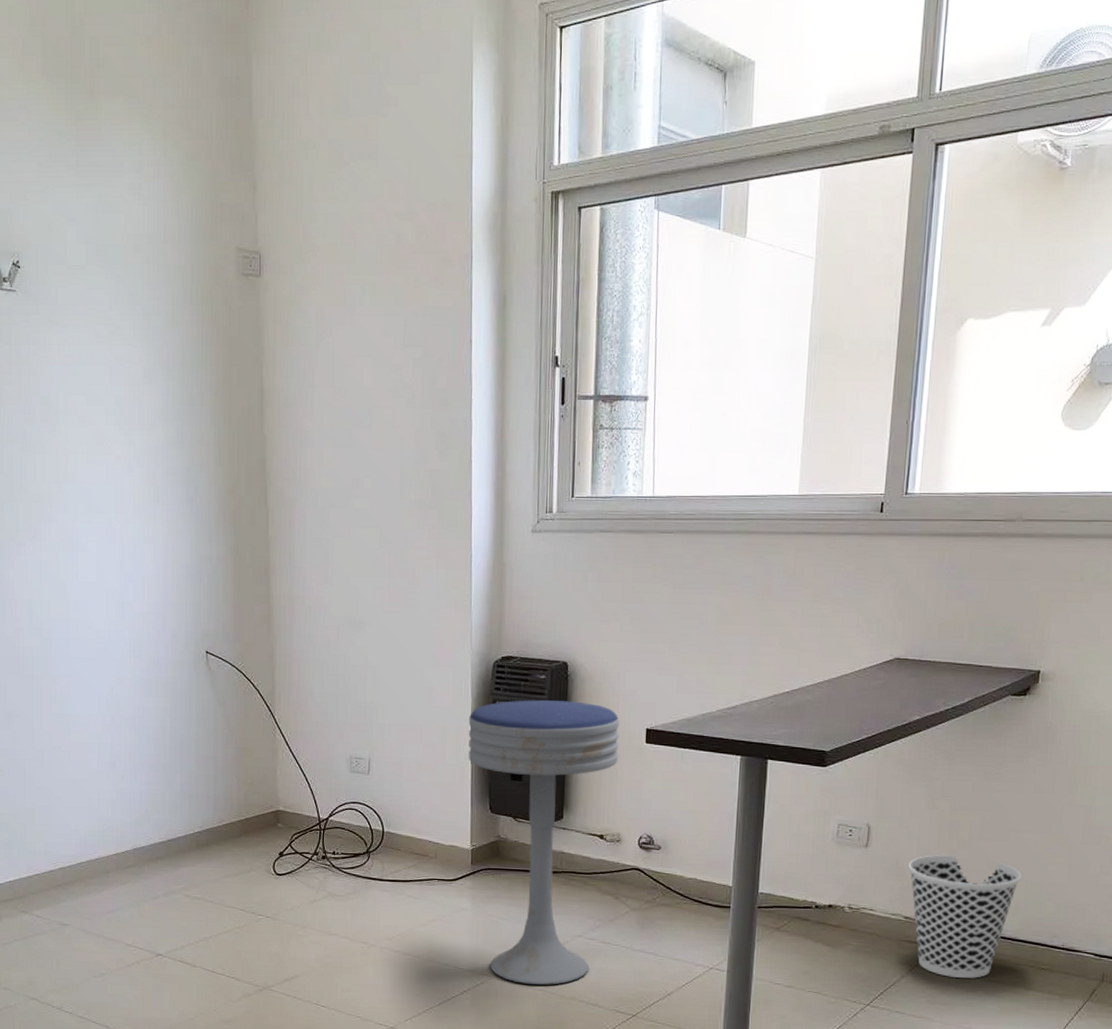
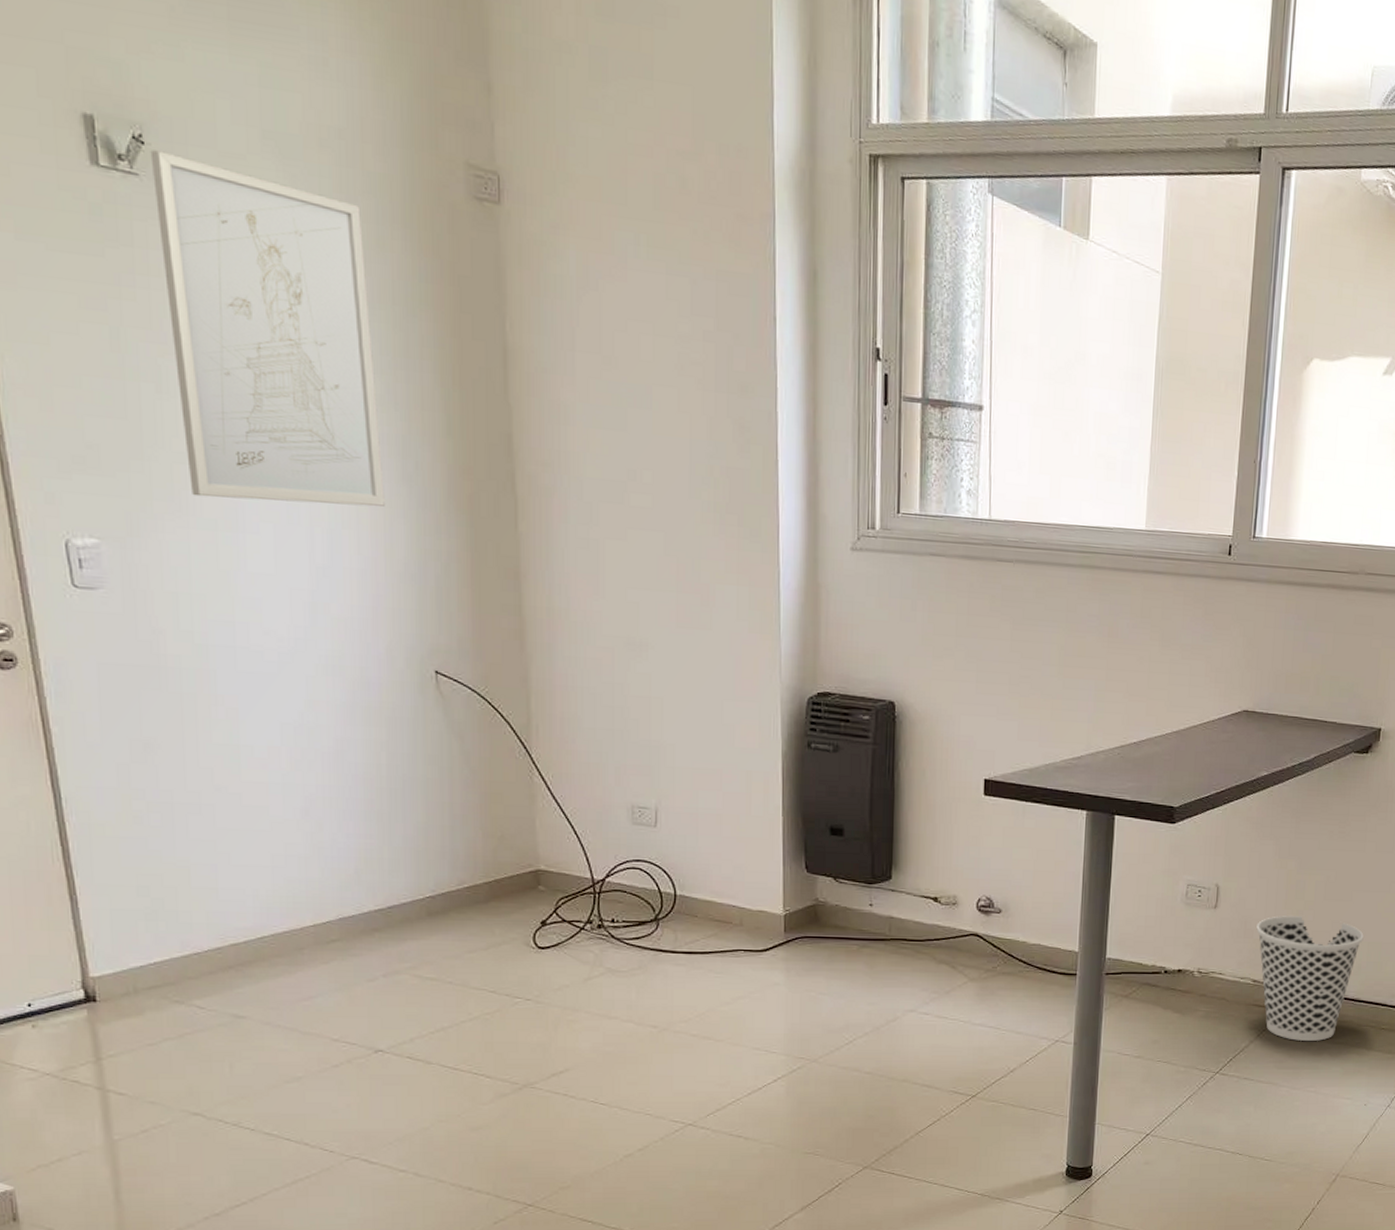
wall art: none [24,271,173,526] -> present [150,150,385,507]
bar stool: present [468,700,620,986] -> none [778,743,955,1068]

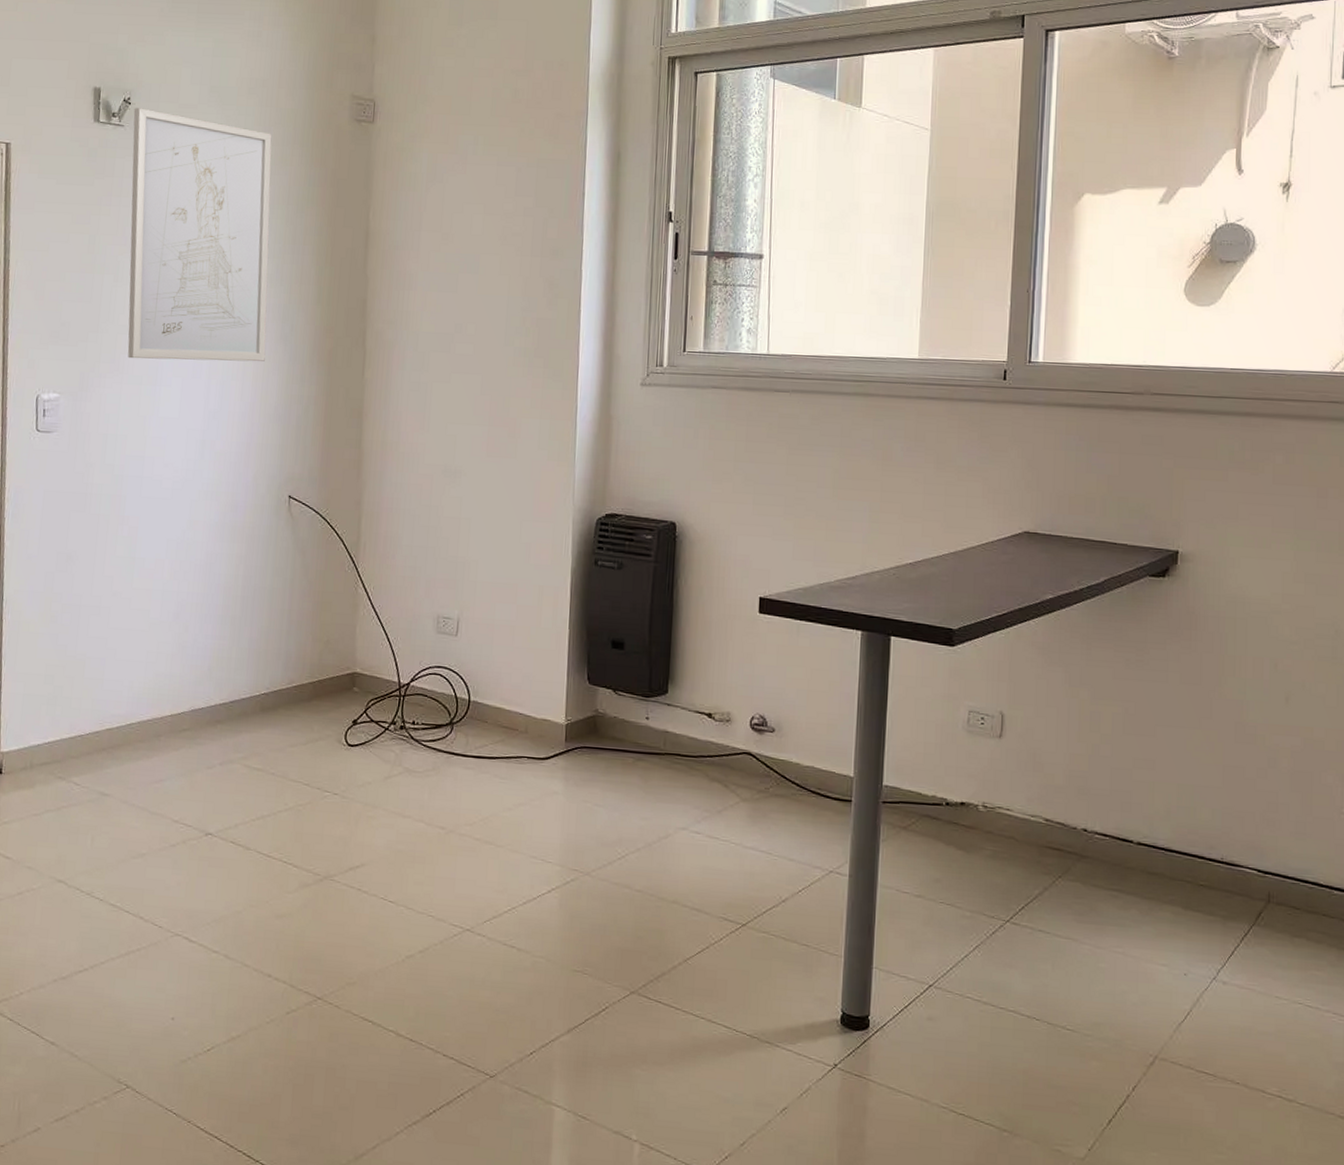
wastebasket: present [1256,916,1364,1041] -> none [1047,749,1172,894]

